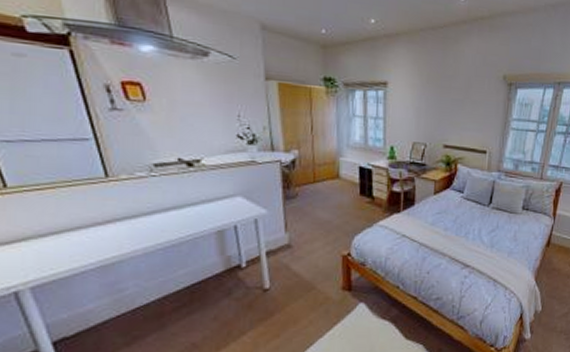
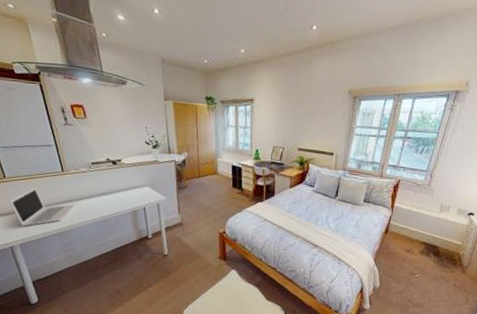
laptop: none [12,201,128,260] -> present [9,187,76,226]

